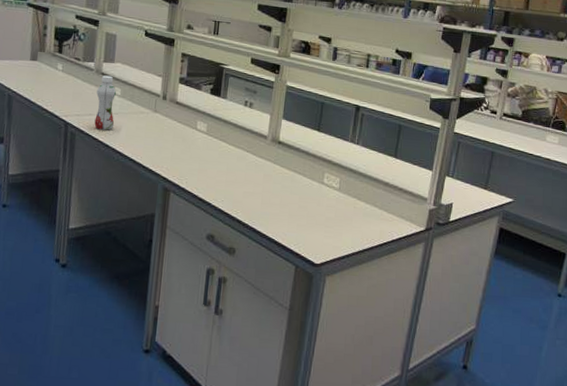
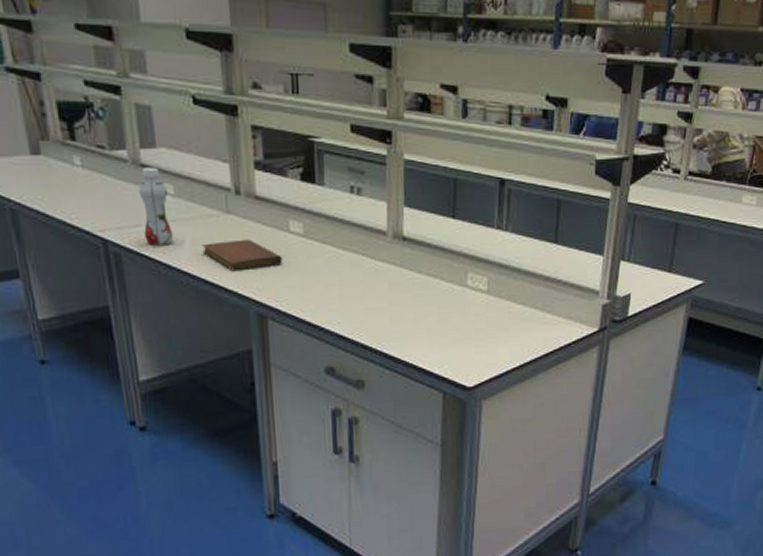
notebook: none [132,131,188,154] -> present [202,239,283,272]

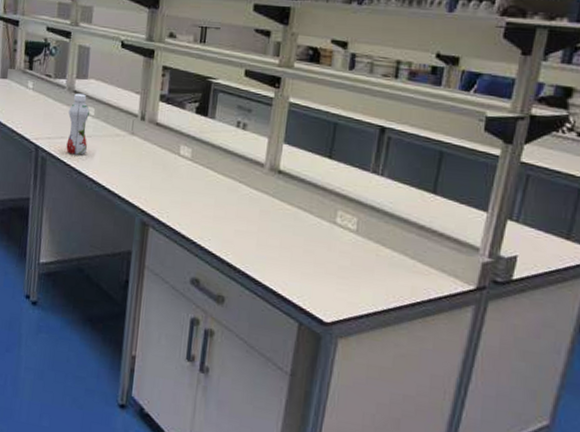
notebook: present [202,239,283,272] -> none [107,157,170,183]

